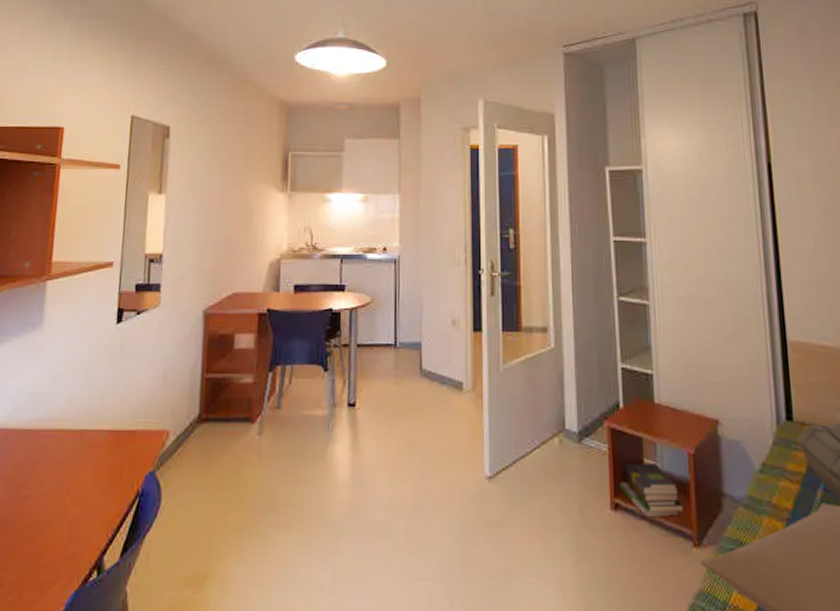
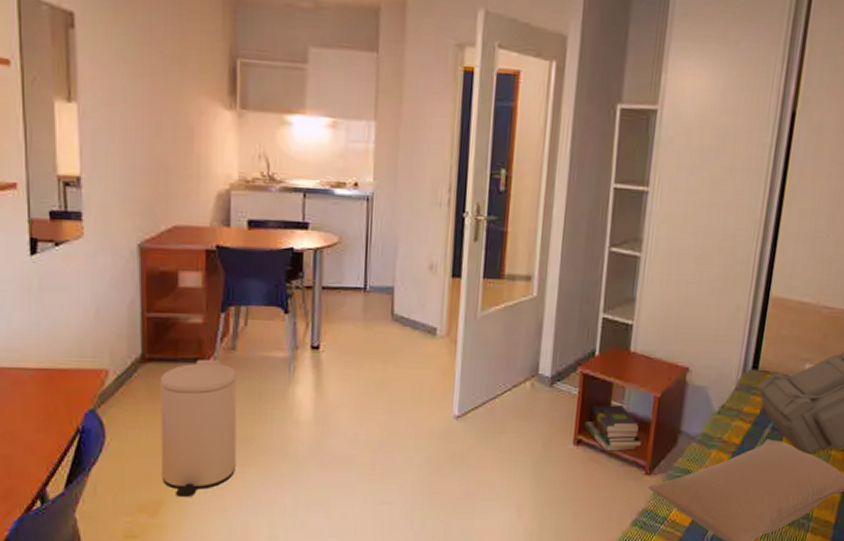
pedal bin: none [208,419,281,568] -> present [159,360,237,497]

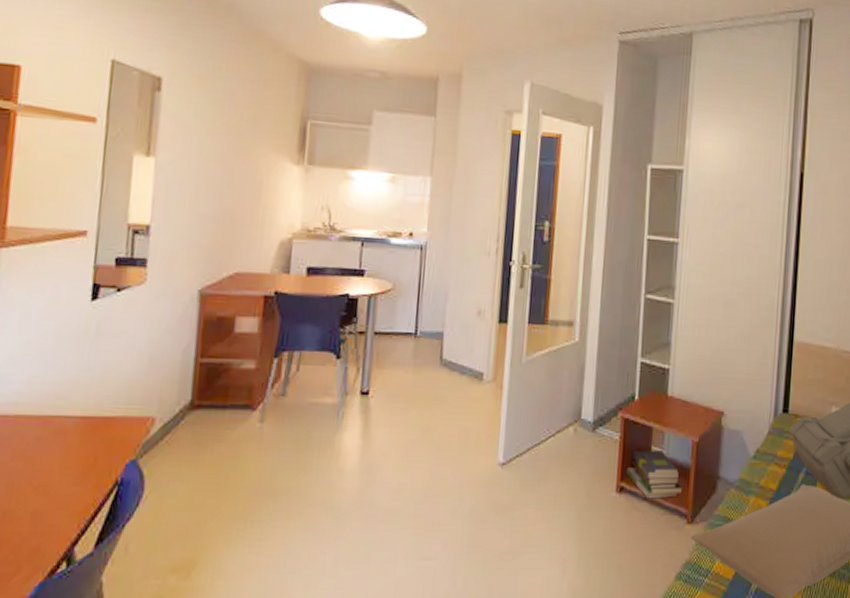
pedal bin: present [159,360,237,497] -> none [198,406,285,555]

